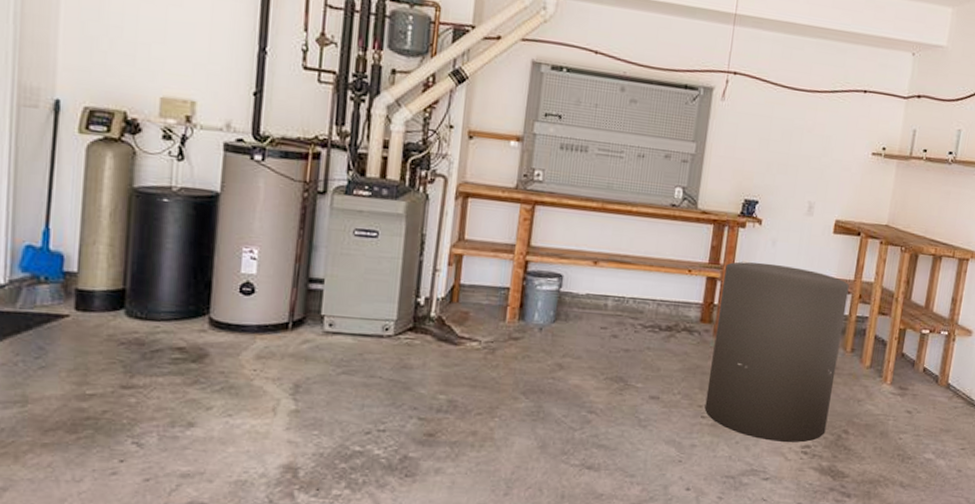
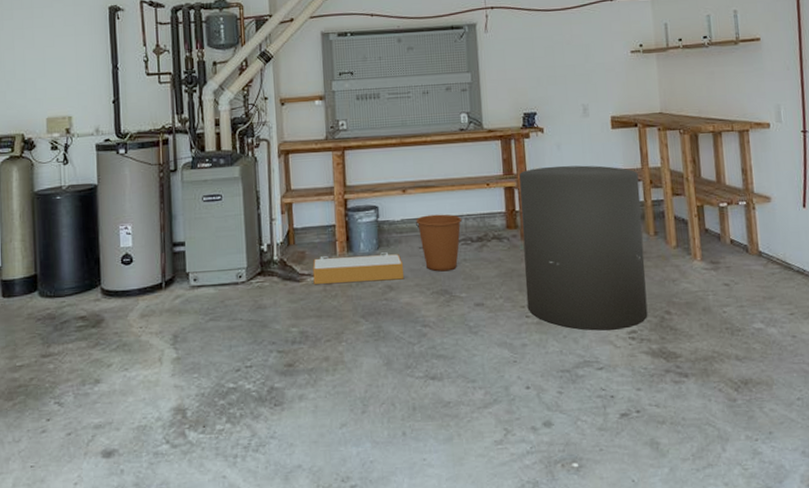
storage bin: none [473,321,580,359] -> present [312,252,405,284]
bucket: none [601,293,654,358] -> present [415,214,463,272]

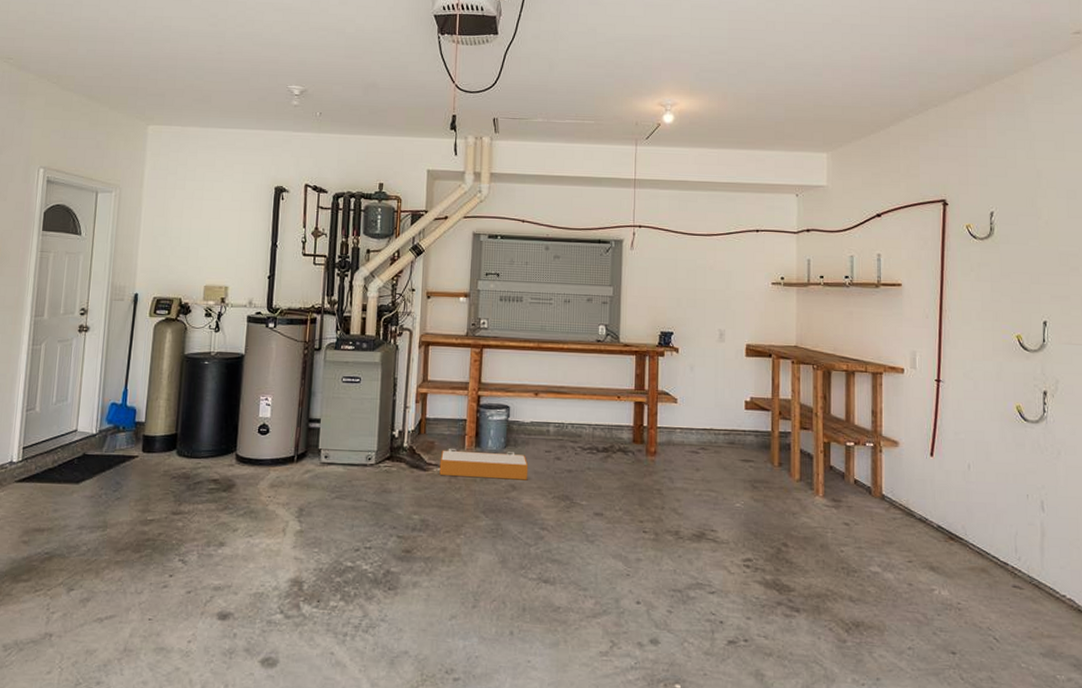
bucket: present [415,214,463,272] -> none [544,420,590,478]
trash can: present [519,165,648,331] -> none [645,386,768,556]

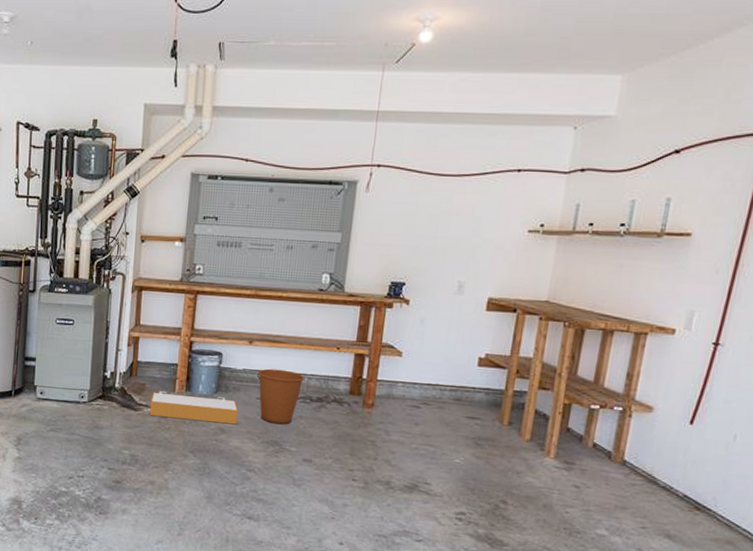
bucket: none [544,420,590,478] -> present [256,368,305,425]

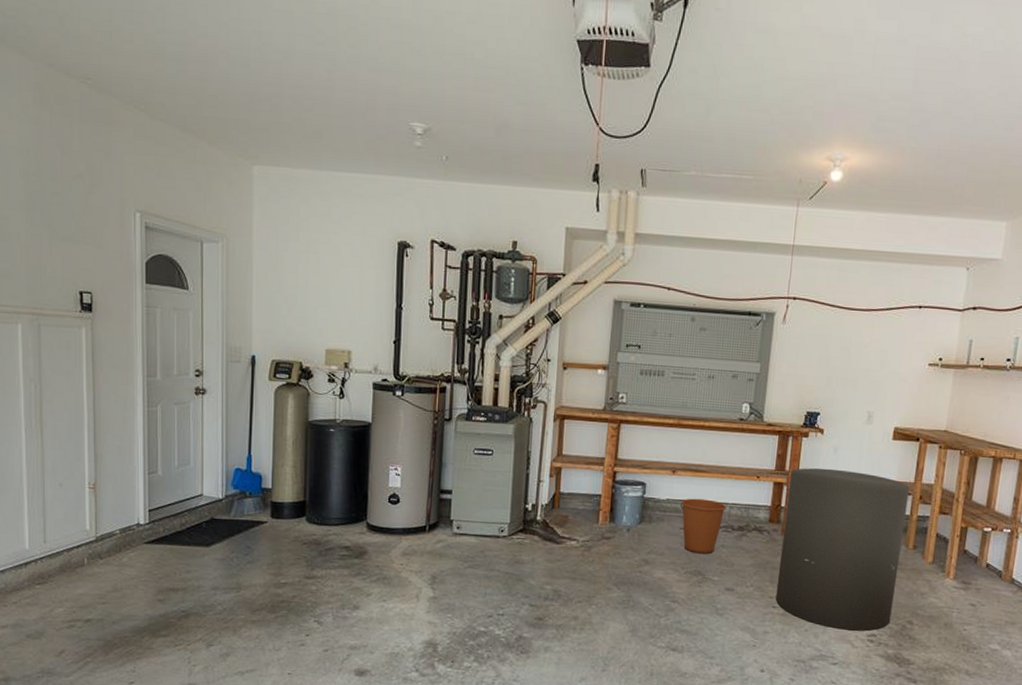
storage bin: present [149,391,239,425] -> none [572,523,663,556]
trash can: none [355,339,505,509] -> present [775,468,910,632]

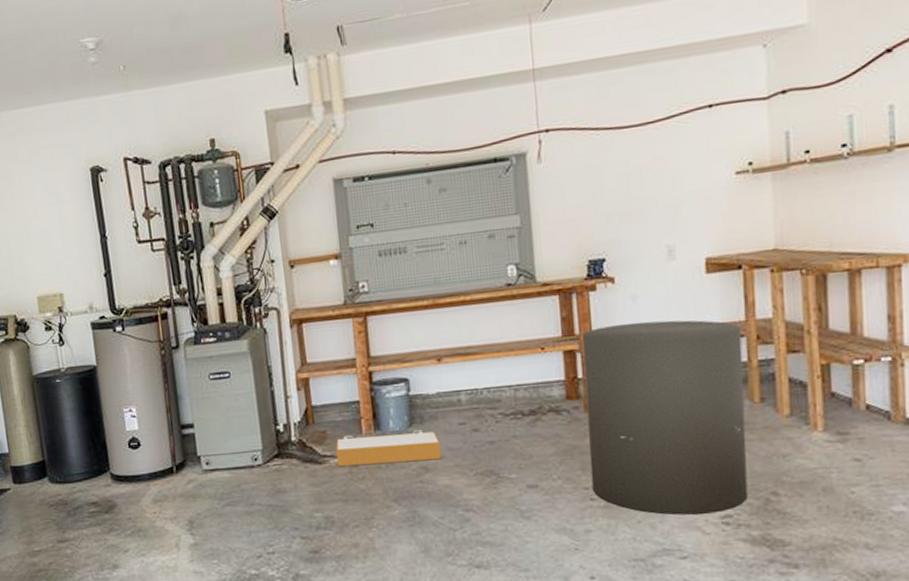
storage bin: none [572,523,663,556] -> present [335,430,442,466]
bucket: present [679,498,727,554] -> none [453,384,511,451]

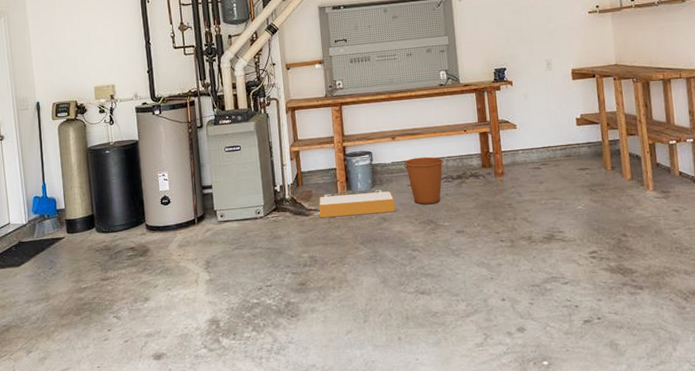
bucket: none [453,384,511,451] -> present [403,156,444,205]
trash can: present [582,320,748,515] -> none [492,112,607,252]

